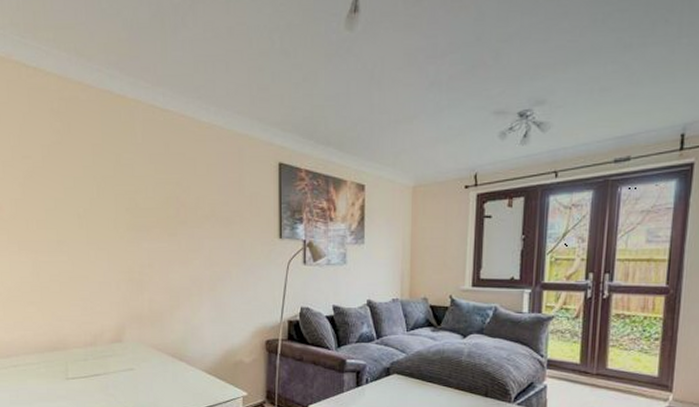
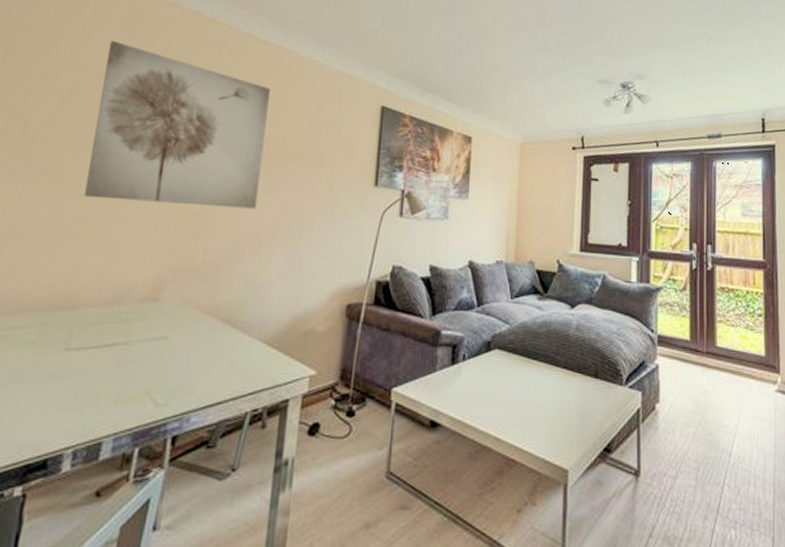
wall art: none [46,127,184,266] -> present [83,40,270,209]

